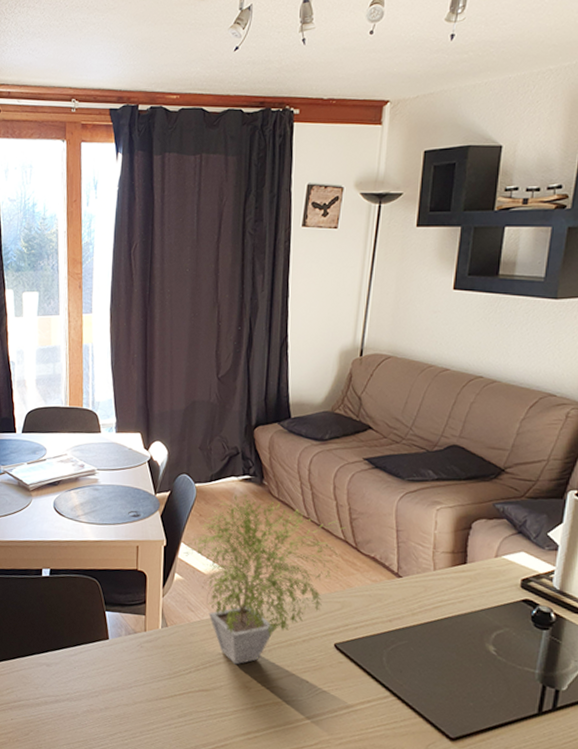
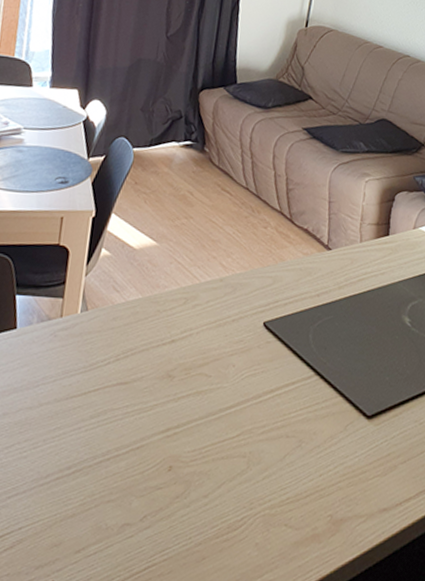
potted plant: present [183,493,346,665] -> none [113,160,282,351]

